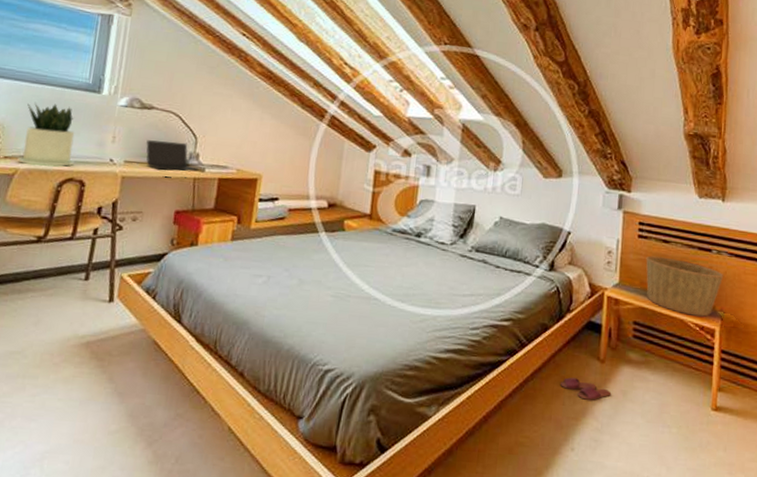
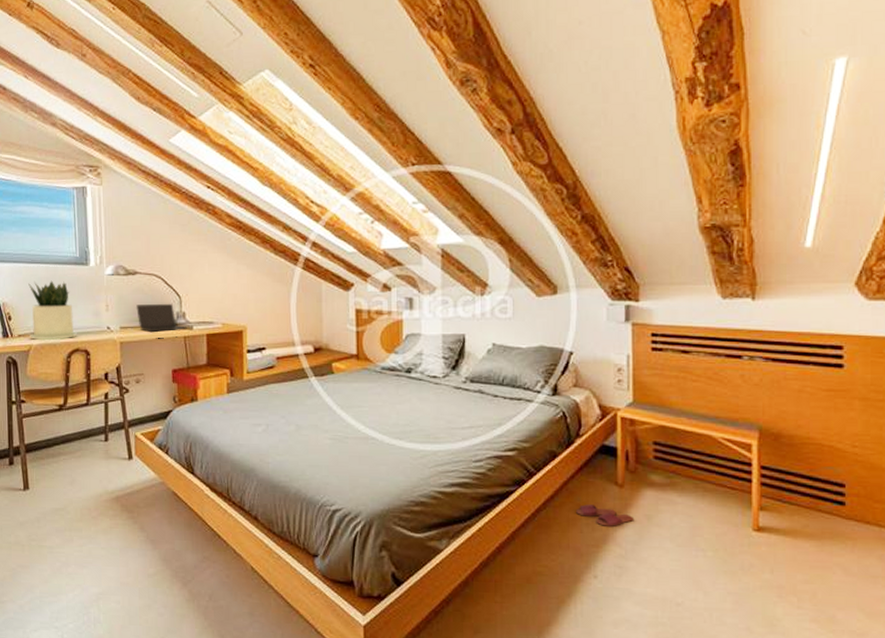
basket: present [646,255,724,317] -> none [663,369,759,431]

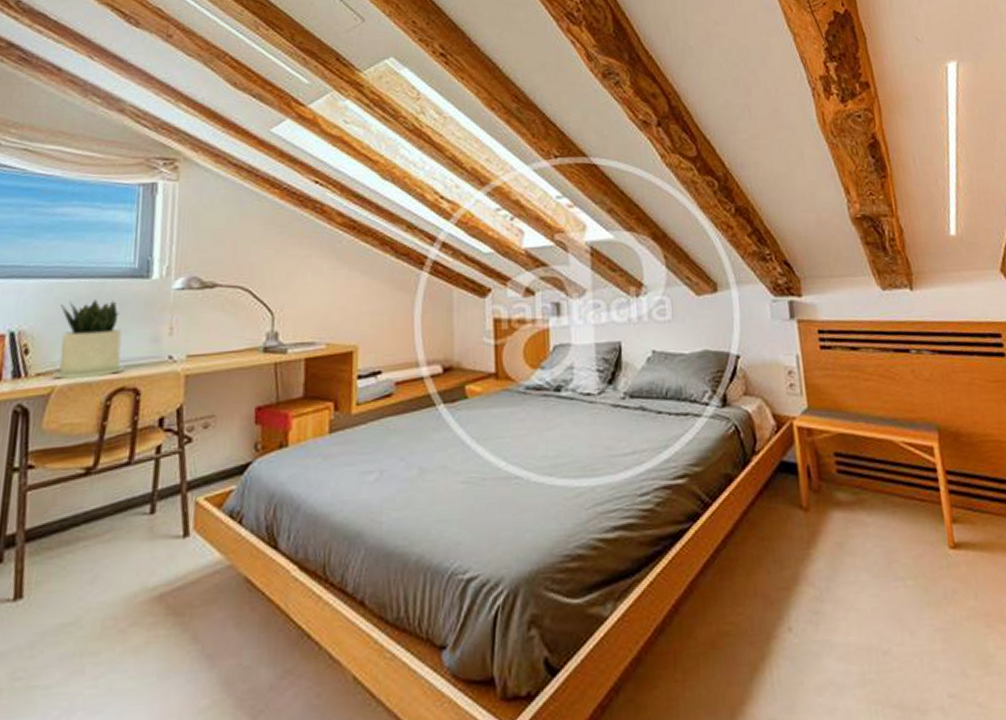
laptop: present [135,303,187,333] -> none [210,321,280,361]
slippers: present [576,504,635,527] -> none [760,536,825,562]

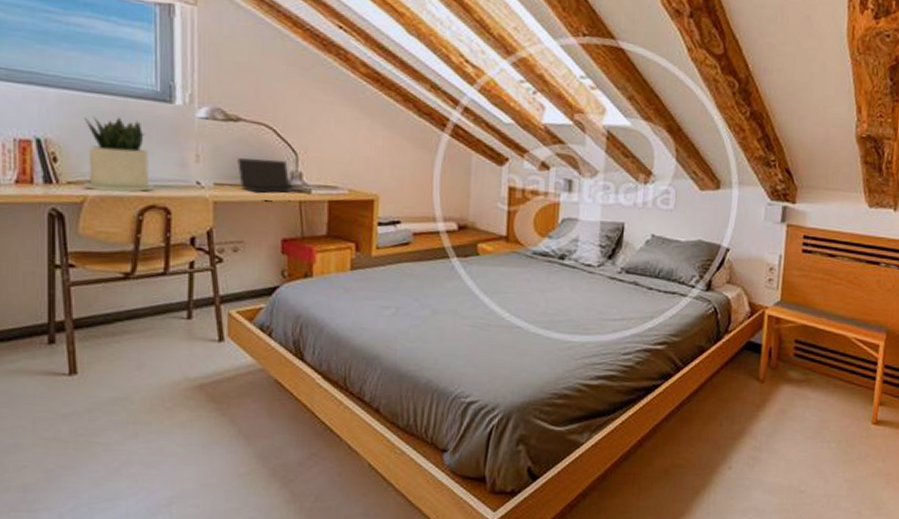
laptop: none [210,321,280,361] -> present [236,158,304,194]

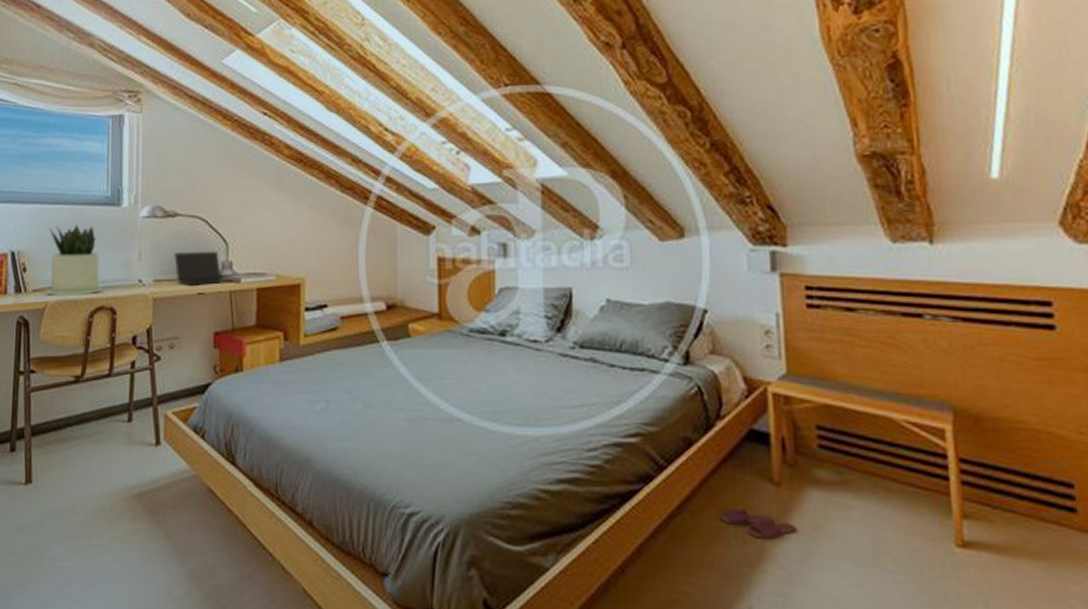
slippers: none [718,399,771,420] -> present [721,509,798,539]

